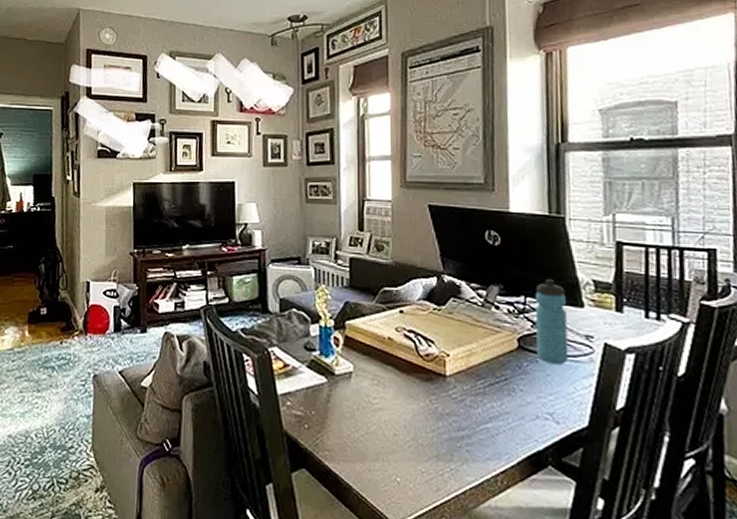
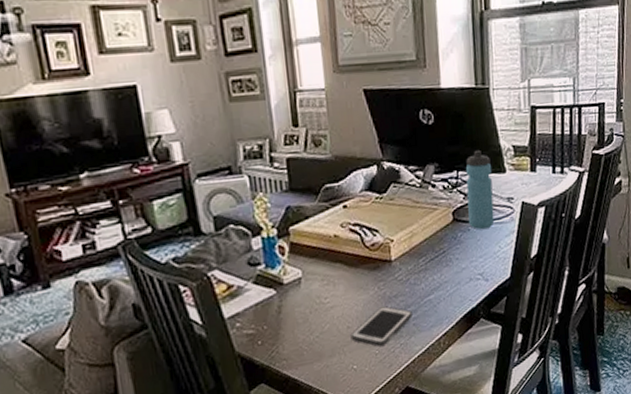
cell phone: none [396,422,466,465] -> present [350,306,413,347]

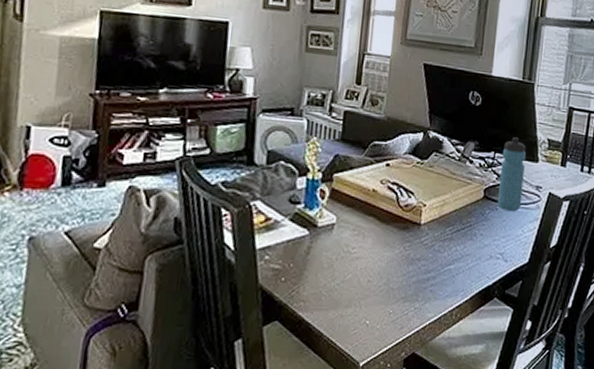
cell phone: present [350,306,413,347] -> none [369,267,431,306]

